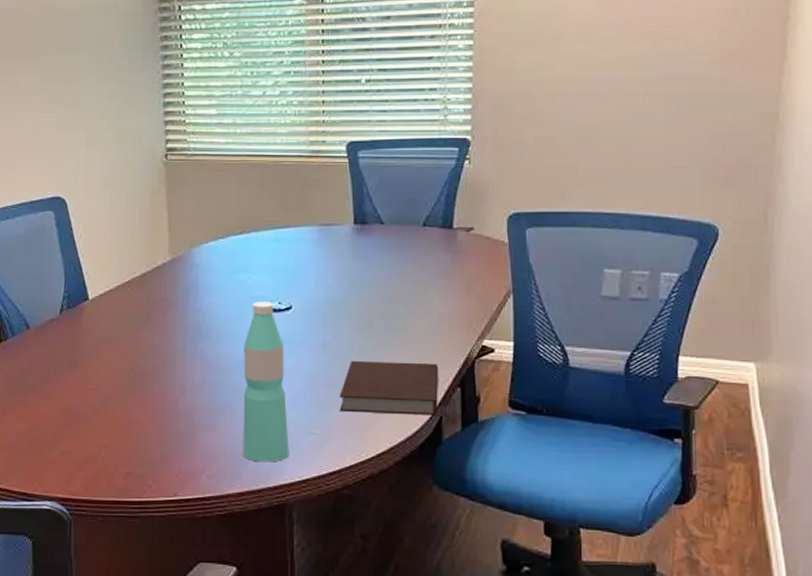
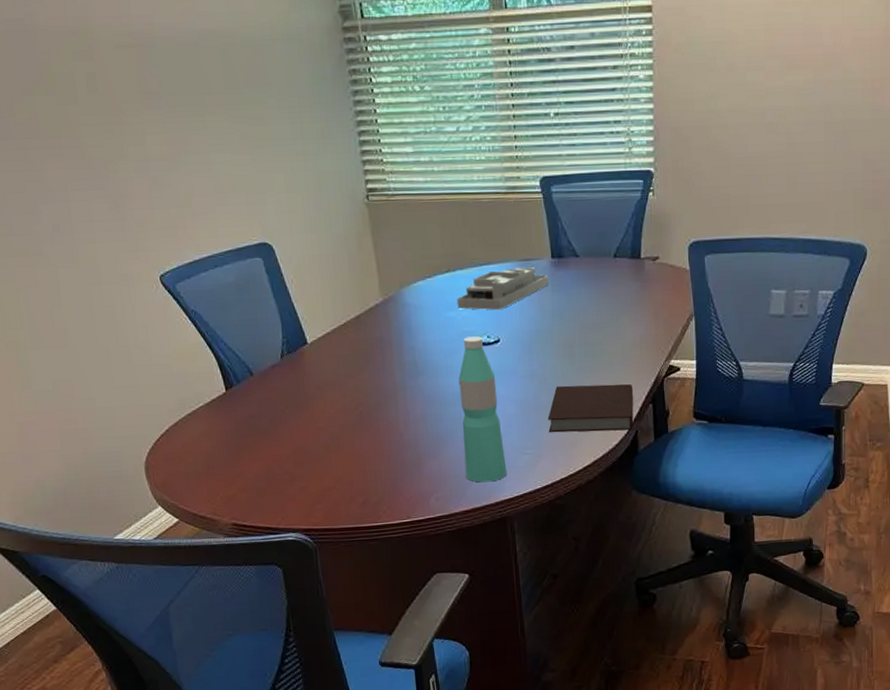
desk organizer: none [248,232,350,276] -> present [456,267,549,310]

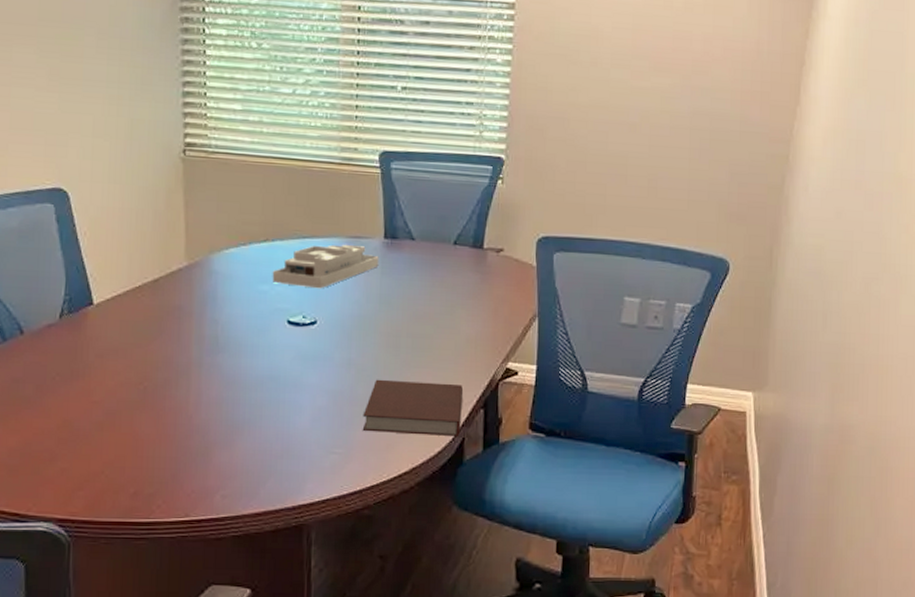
water bottle: present [458,336,507,483] -> none [260,314,310,482]

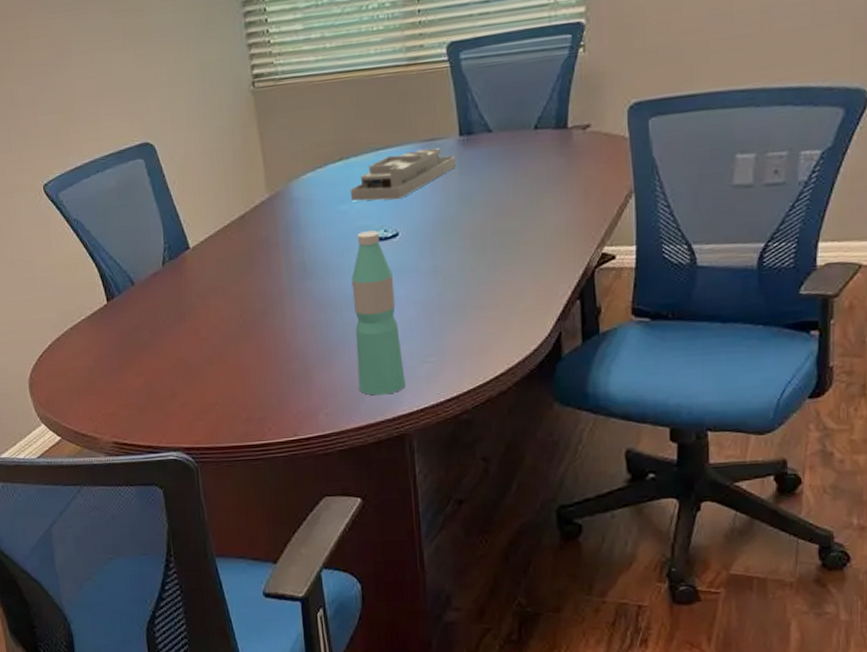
water bottle: none [260,314,310,482] -> present [351,230,406,396]
notebook: present [362,379,464,436] -> none [453,277,557,337]

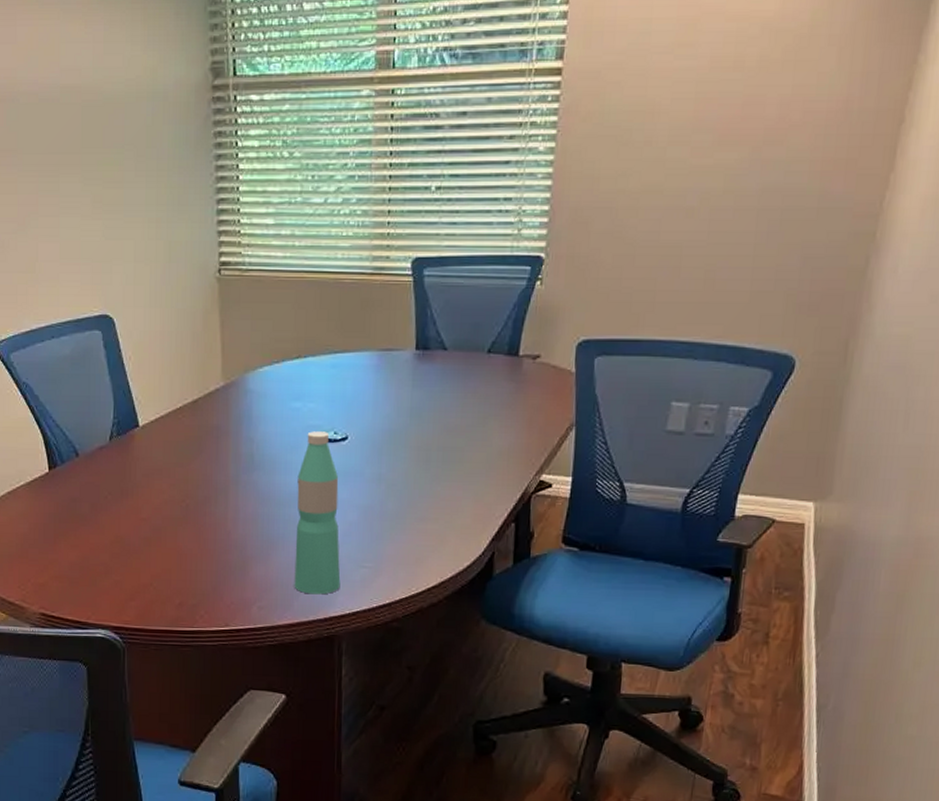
desk organizer: present [350,148,456,201] -> none [304,357,410,404]

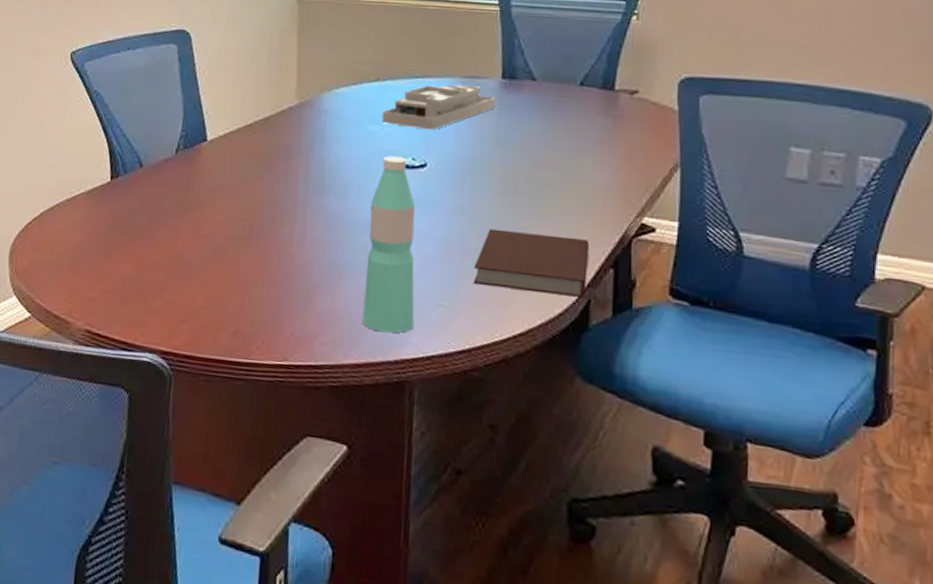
desk organizer: none [304,357,410,404] -> present [381,84,496,131]
notebook: none [392,494,495,550] -> present [473,228,590,298]

